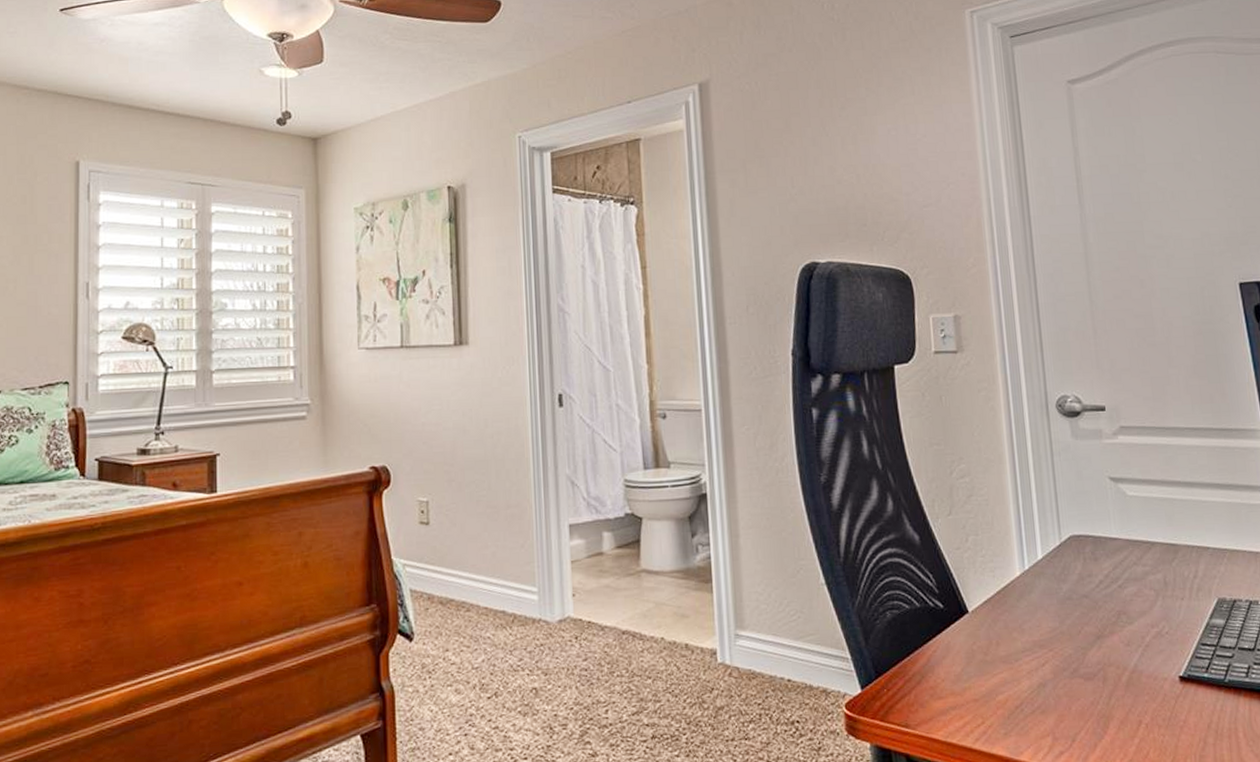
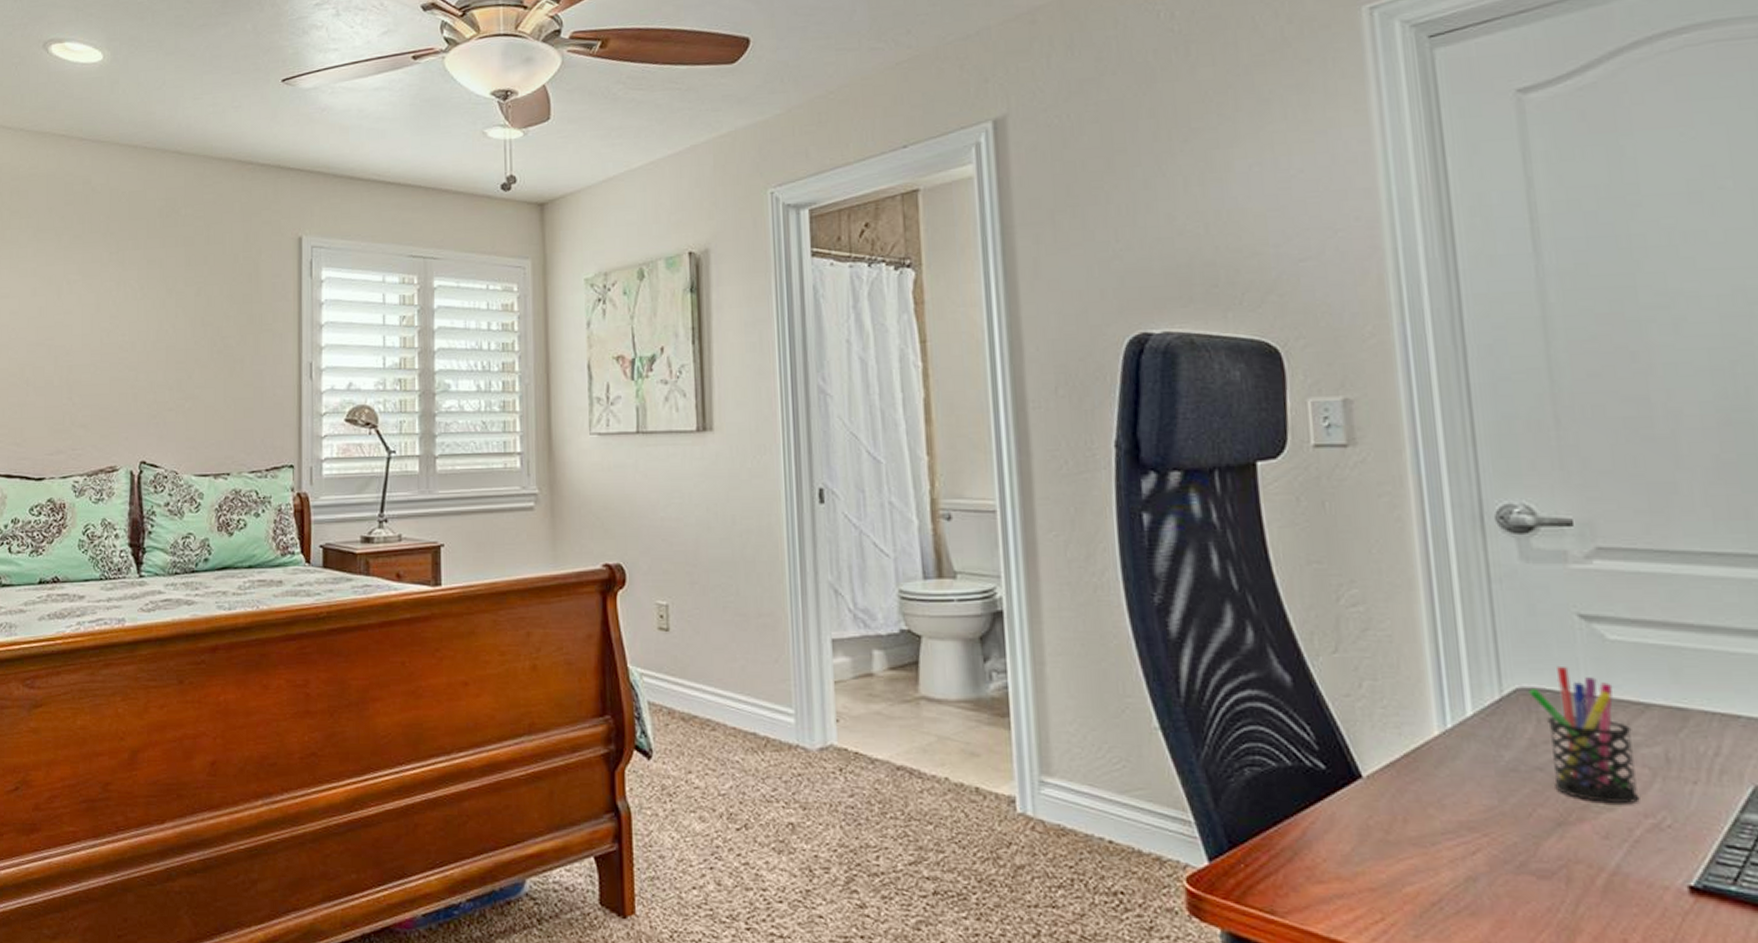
pen holder: none [1077,517,1149,619] -> present [1527,665,1640,804]

